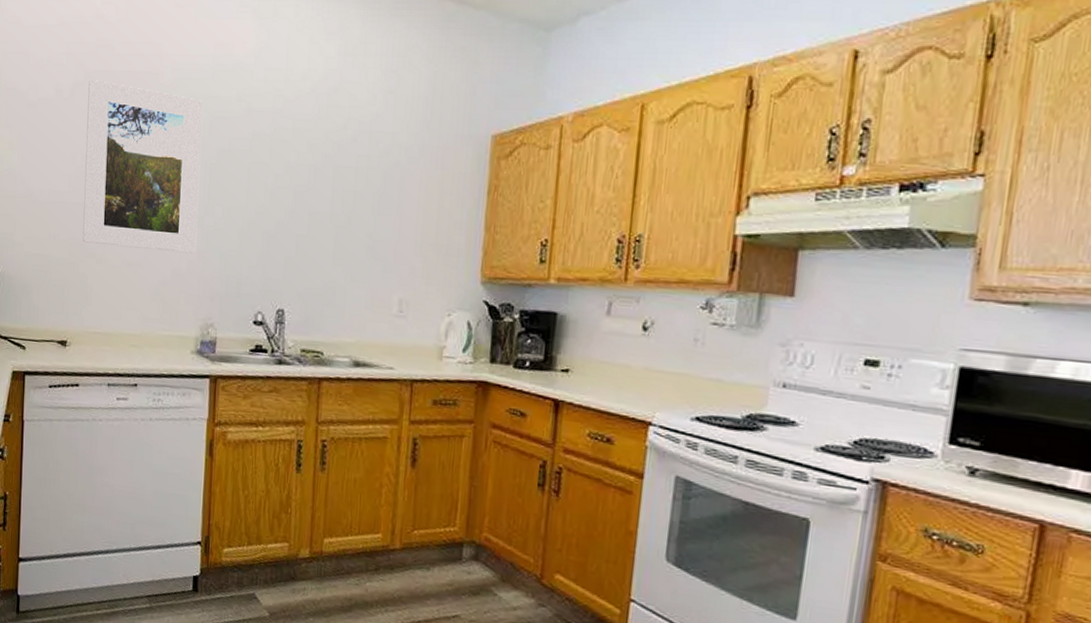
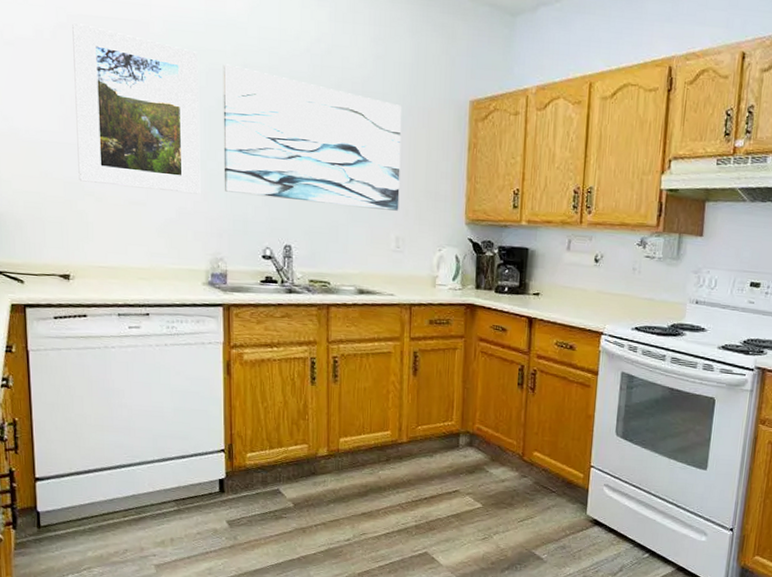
wall art: none [219,111,412,269] -> present [223,64,402,211]

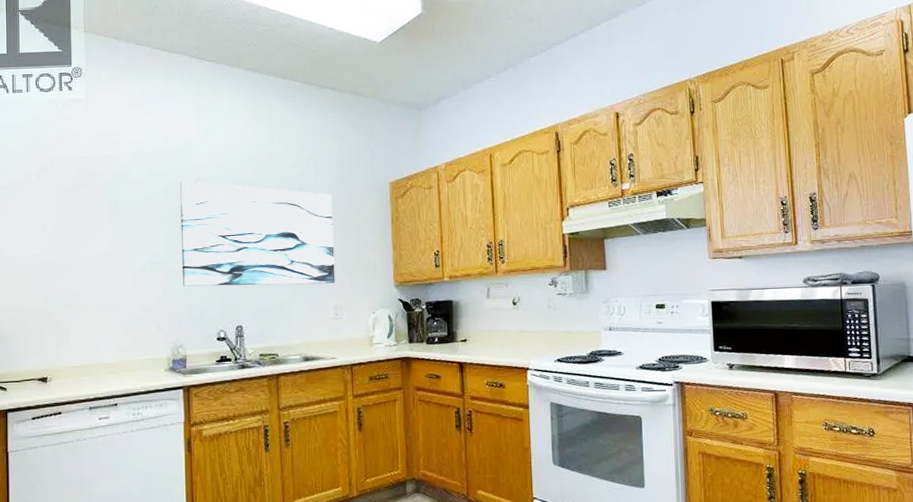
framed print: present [72,22,201,195] -> none [55,164,162,294]

